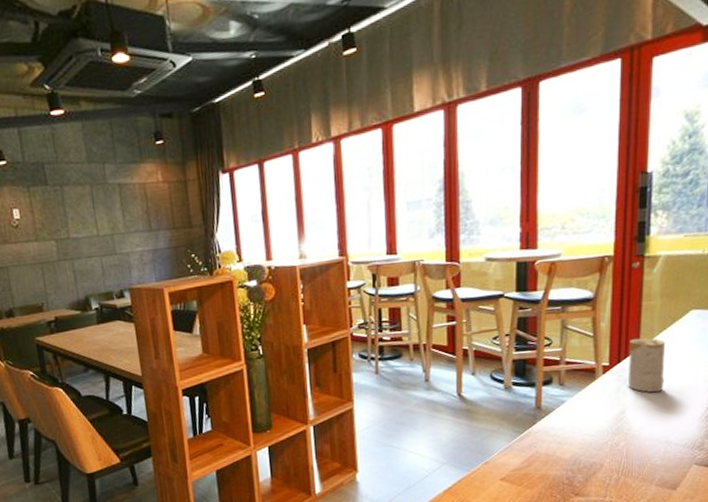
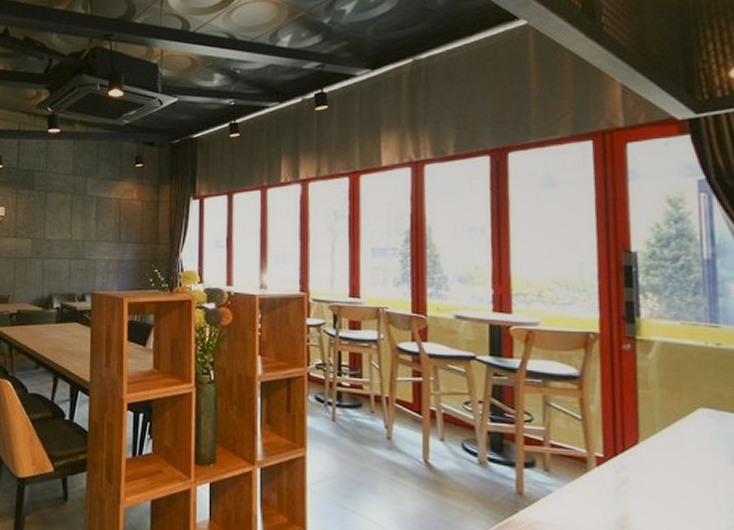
candle: present [628,338,665,393] -> none [627,430,675,501]

